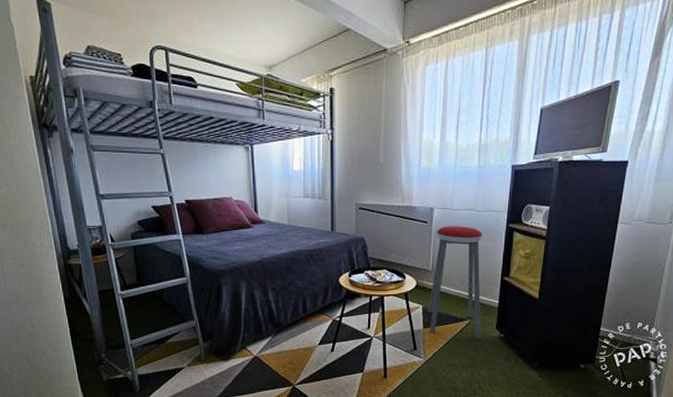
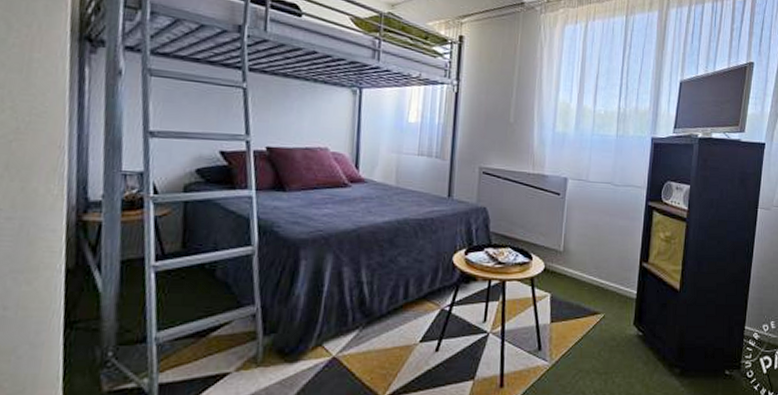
music stool: present [429,226,482,339] -> none [558,200,620,337]

